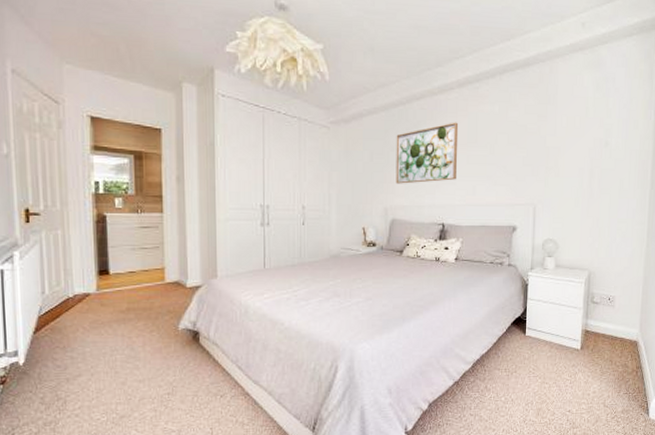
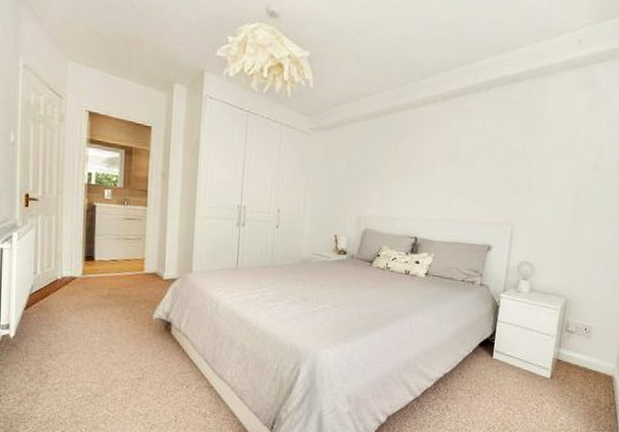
wall art: present [396,122,459,184] -> none [371,135,440,195]

